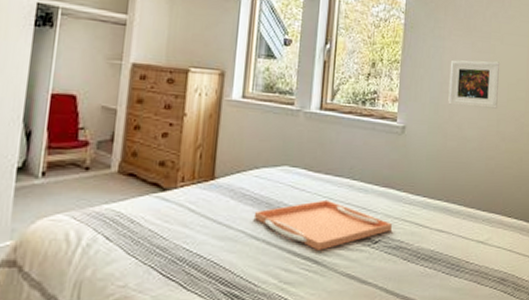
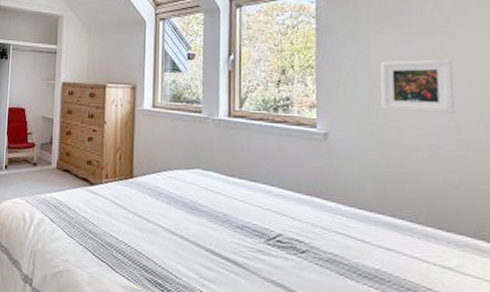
serving tray: present [253,199,392,250] -> none [170,203,321,253]

